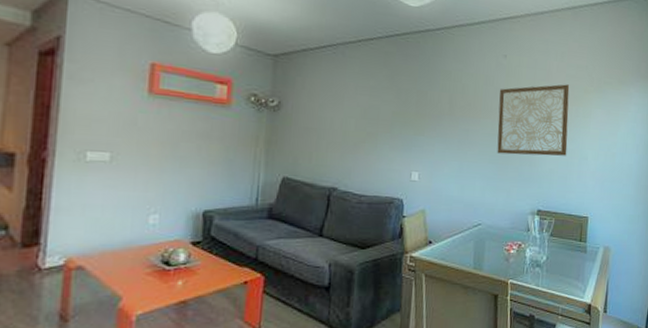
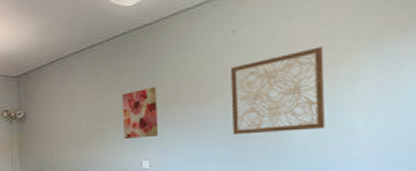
wall art: none [395,95,433,148] -> present [122,87,159,139]

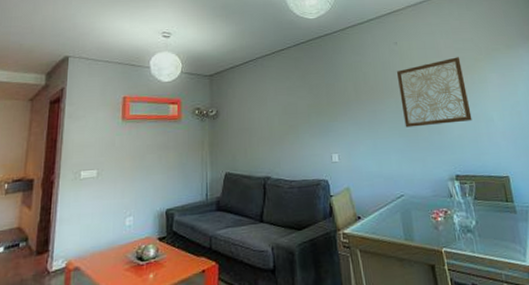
wall art: present [122,87,159,139] -> none [310,86,345,133]

